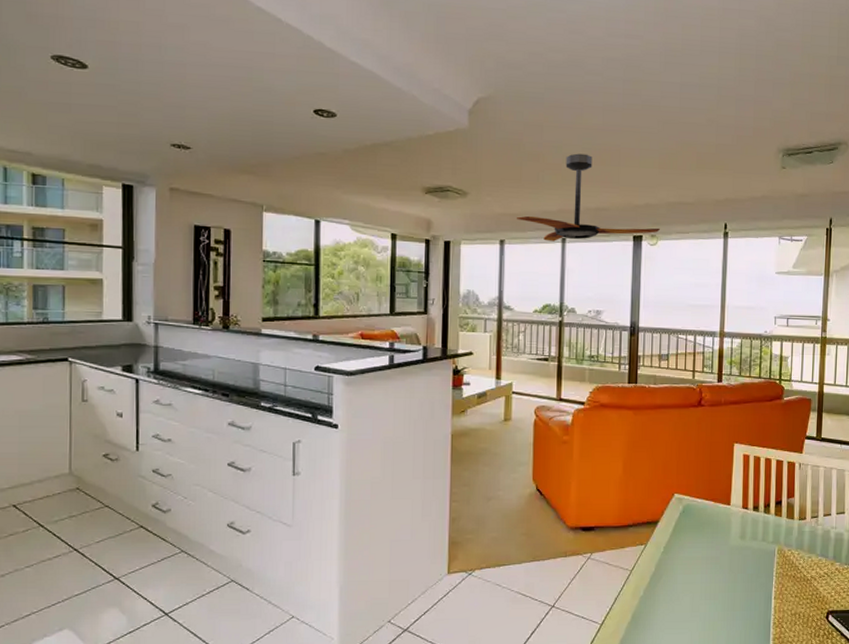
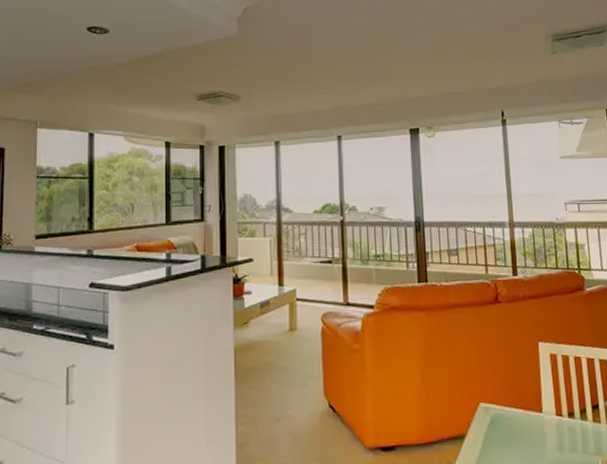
ceiling fan: present [517,153,660,242] -> none [291,52,436,140]

